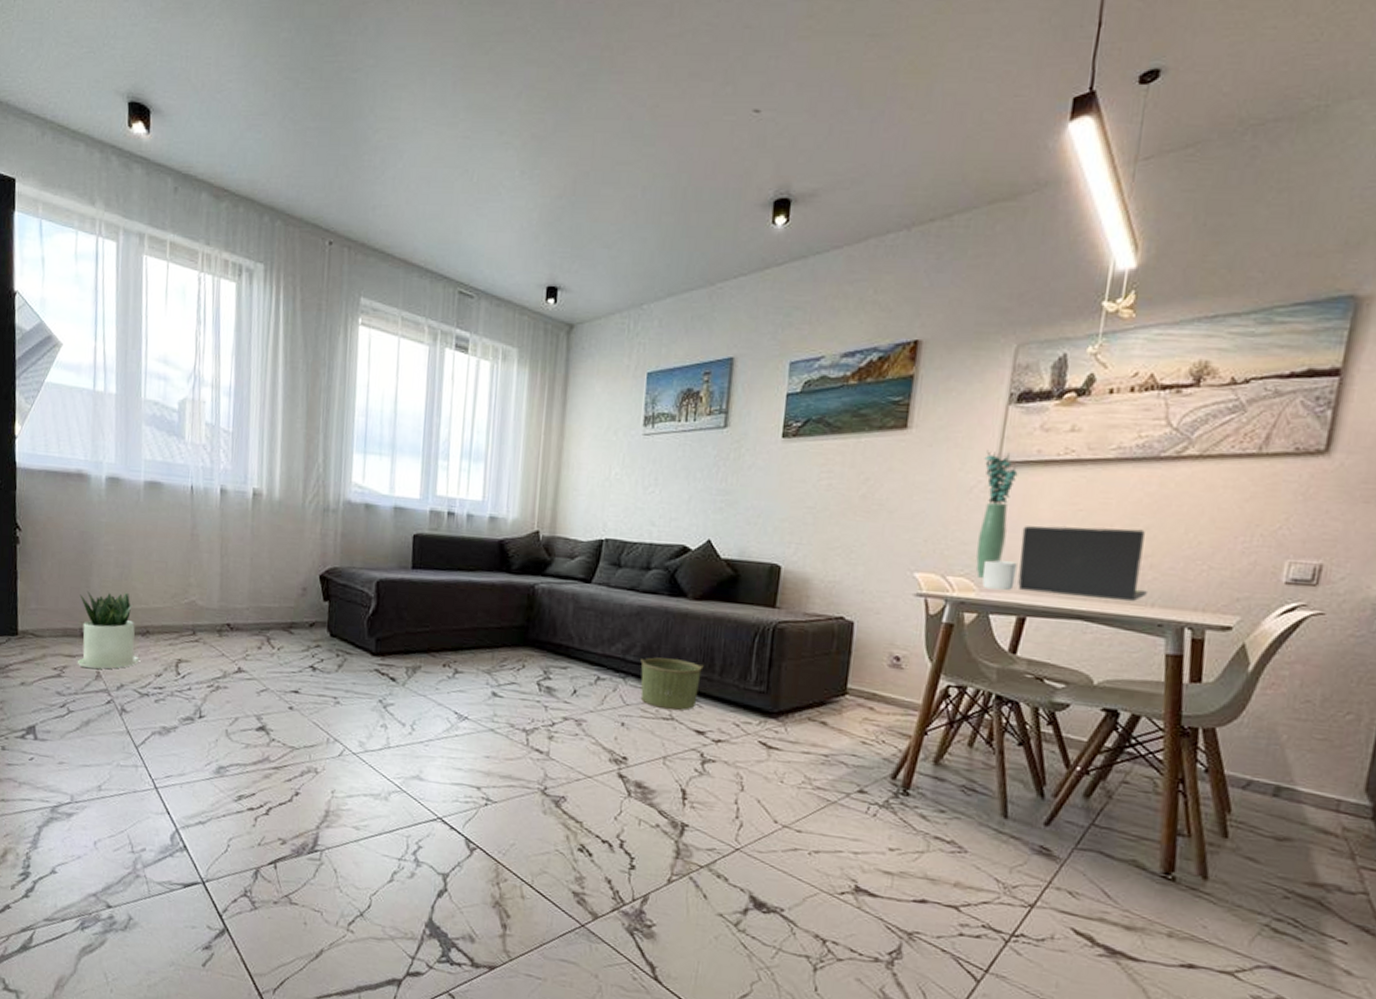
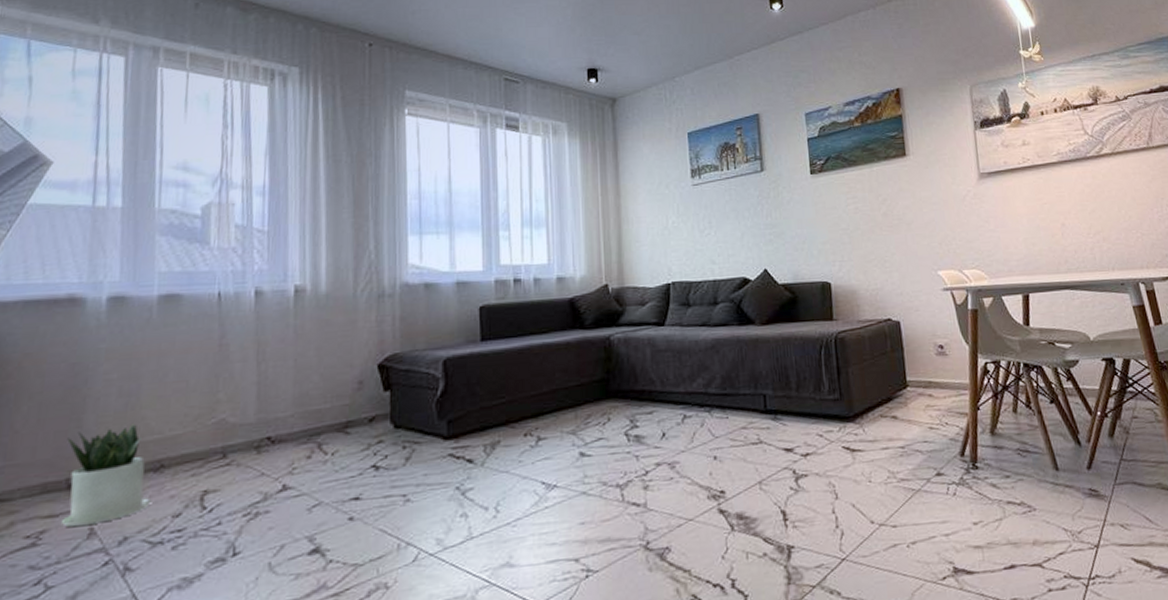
basket: present [640,657,704,711] -> none [722,383,781,435]
vase: present [975,449,1018,578] -> none [968,165,1000,267]
mug: present [982,560,1018,591] -> none [988,251,1014,276]
laptop: present [1018,525,1149,602] -> none [1008,212,1108,273]

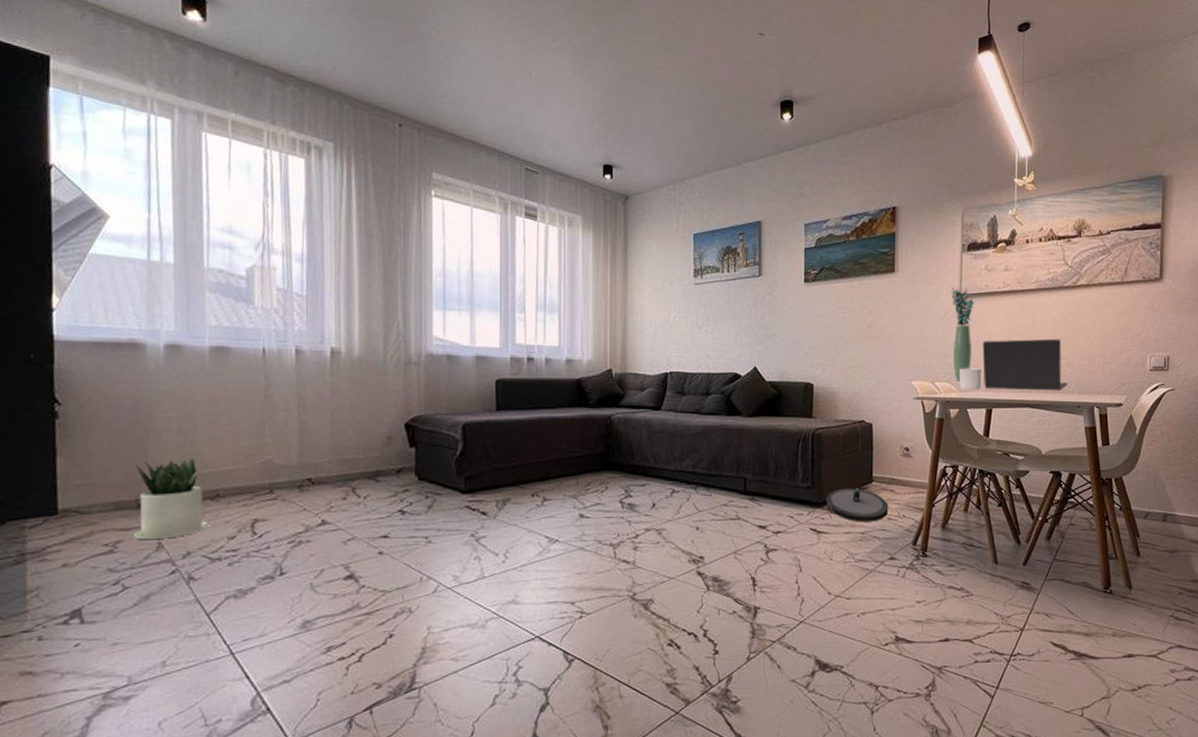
robot vacuum: none [857,396,929,435] -> present [826,488,889,522]
vase: none [968,165,1000,267] -> present [950,286,974,382]
mug: none [988,251,1014,276] -> present [960,368,982,390]
laptop: none [1008,212,1108,273] -> present [982,338,1069,391]

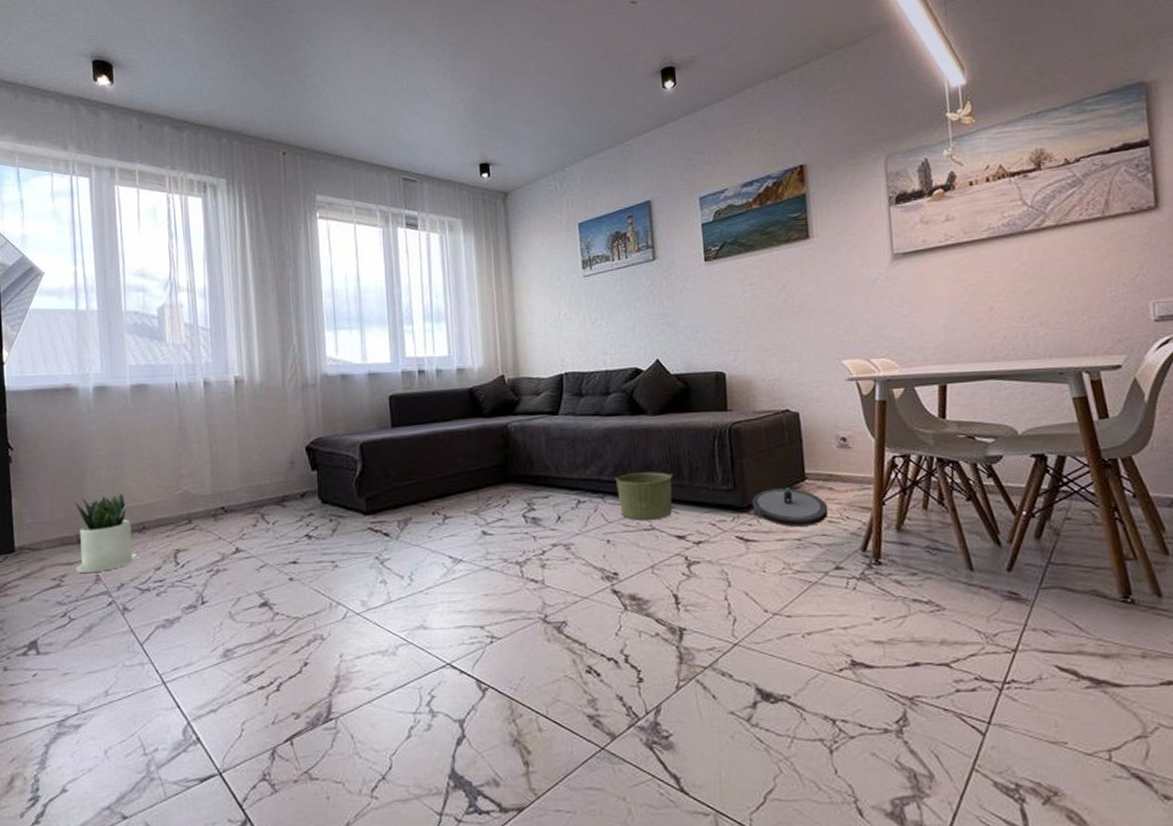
basket: none [708,468,760,511] -> present [615,472,673,521]
vase: present [950,286,974,382] -> none [879,246,915,356]
mug: present [960,368,982,390] -> none [900,338,930,366]
laptop: present [982,338,1069,391] -> none [925,294,1044,362]

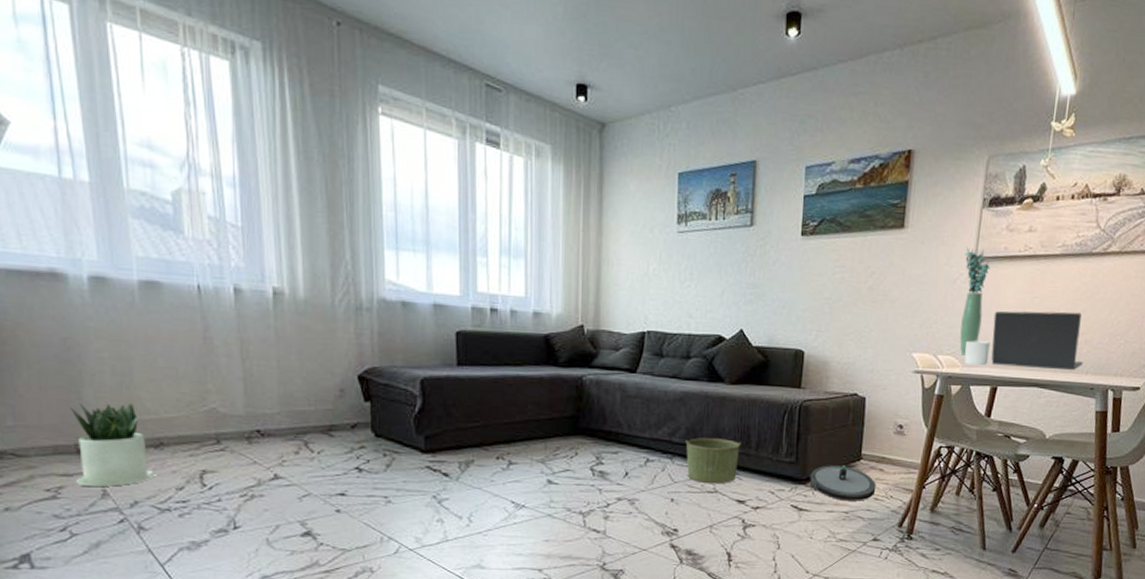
vase: none [879,246,915,356] -> present [959,247,990,356]
mug: none [900,338,930,366] -> present [964,340,991,366]
laptop: none [925,294,1044,362] -> present [991,311,1084,371]

